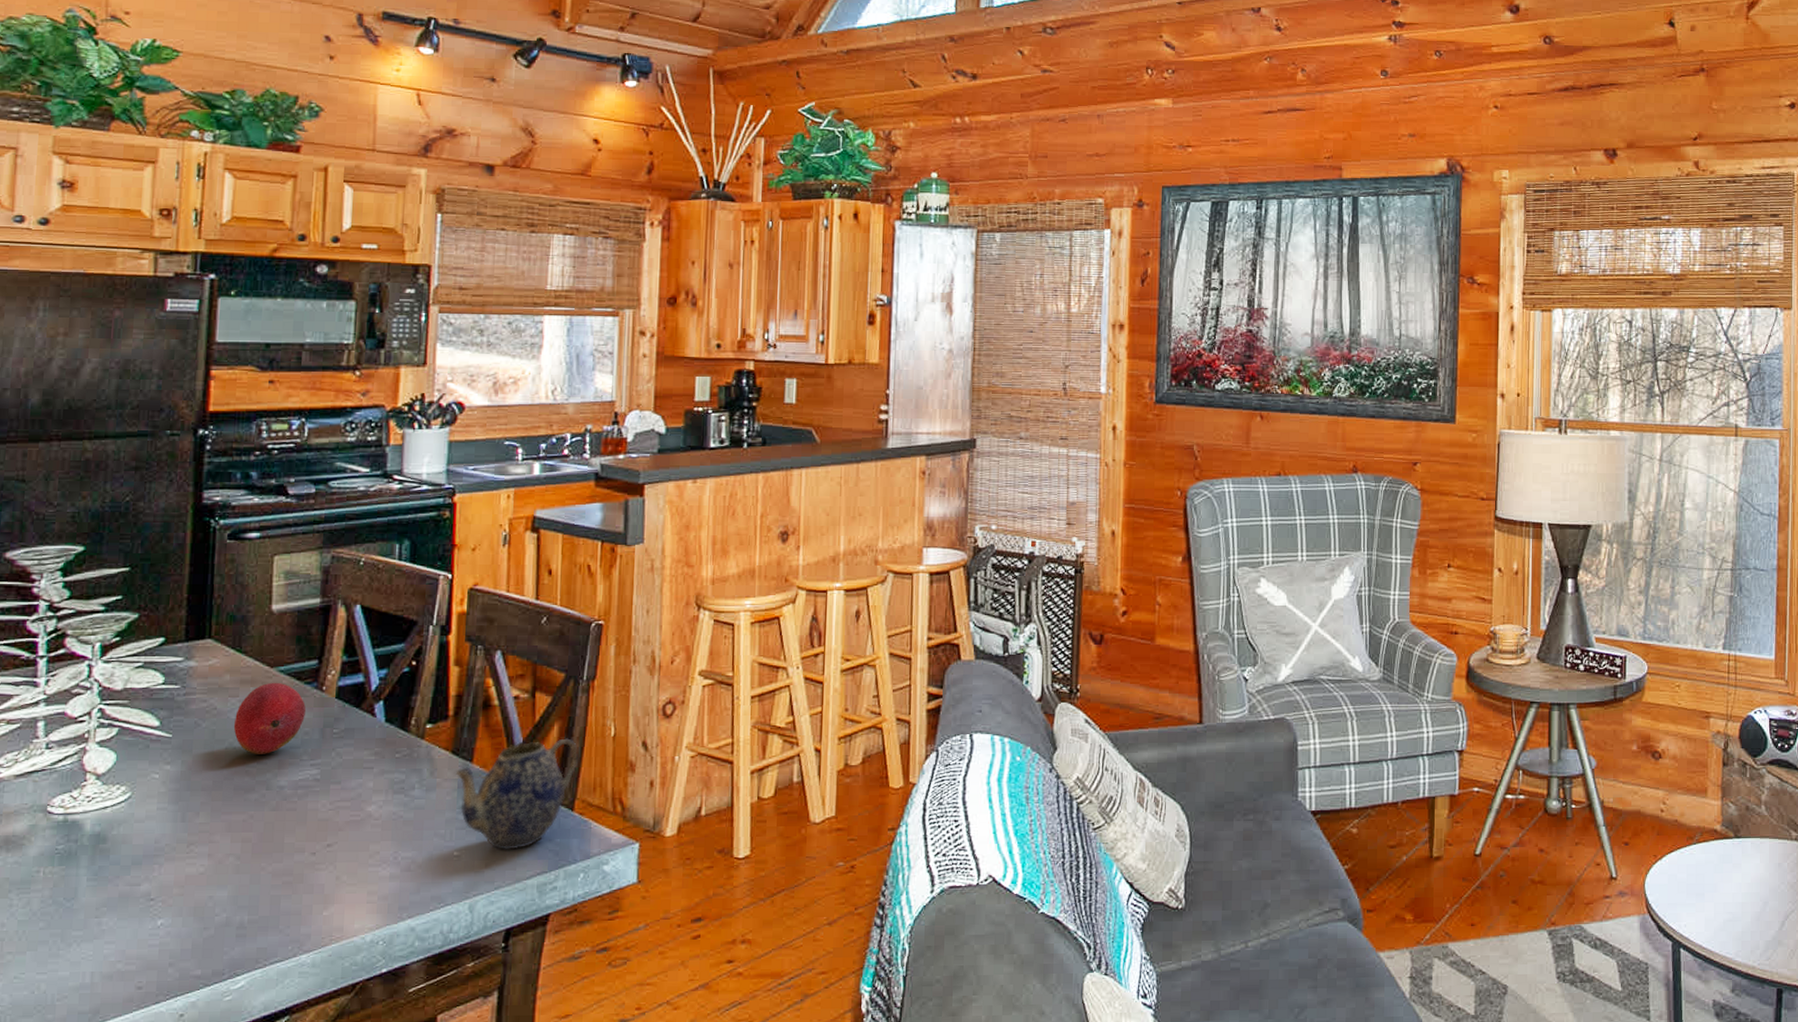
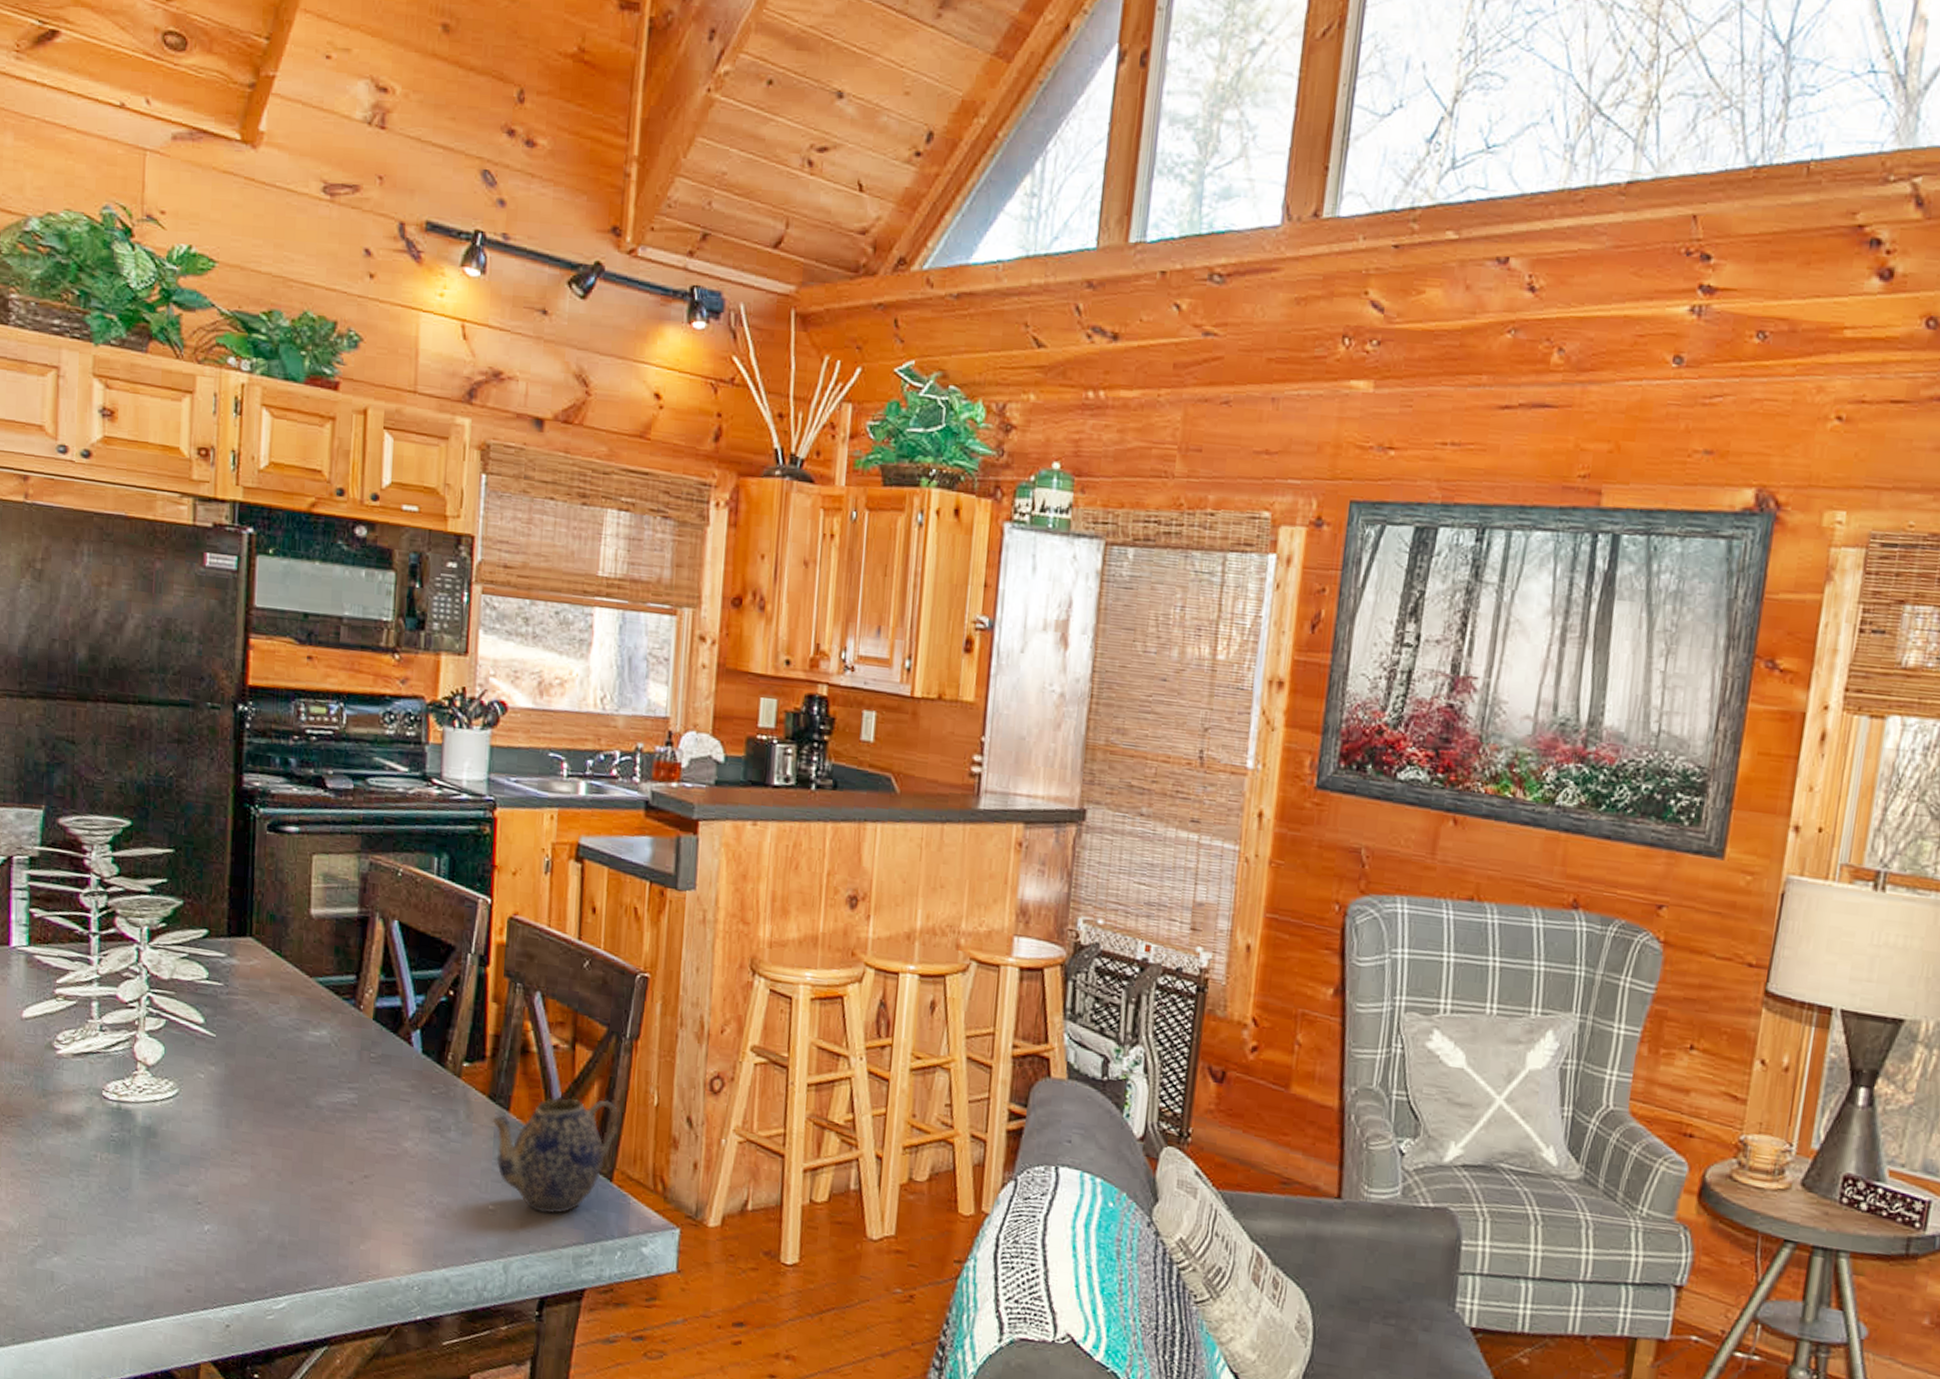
fruit: present [233,682,307,754] -> none [274,993,345,1070]

